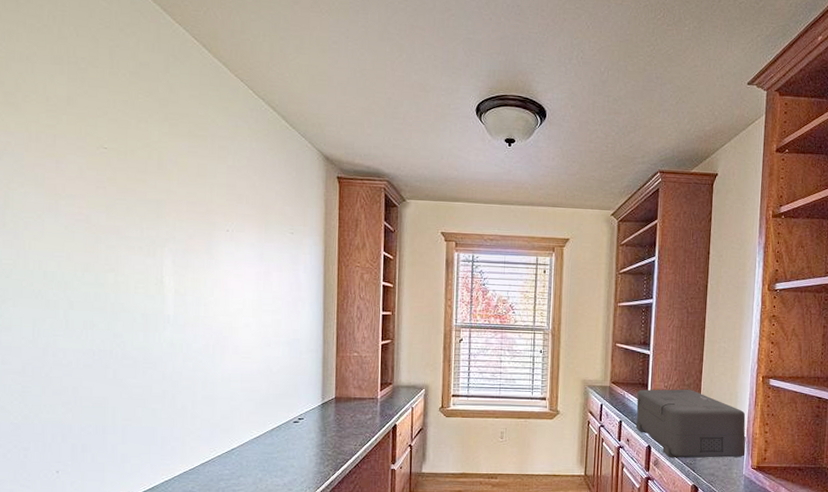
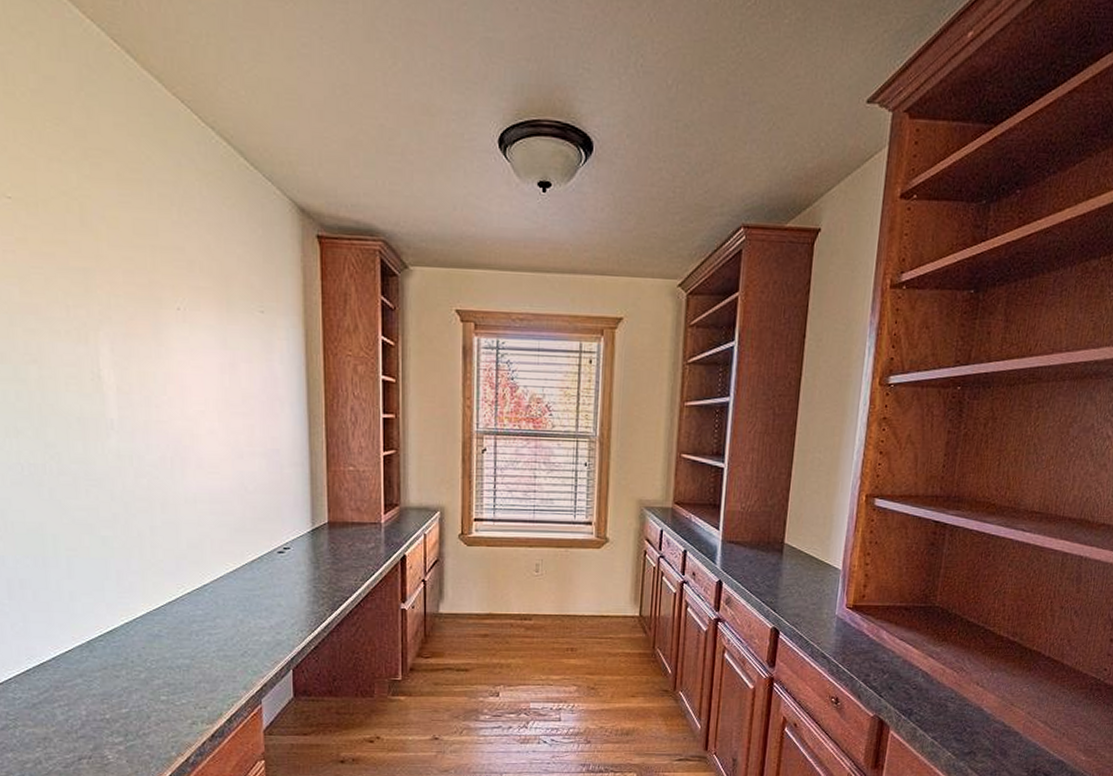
storage case: present [635,389,746,458] -> none [703,511,842,596]

